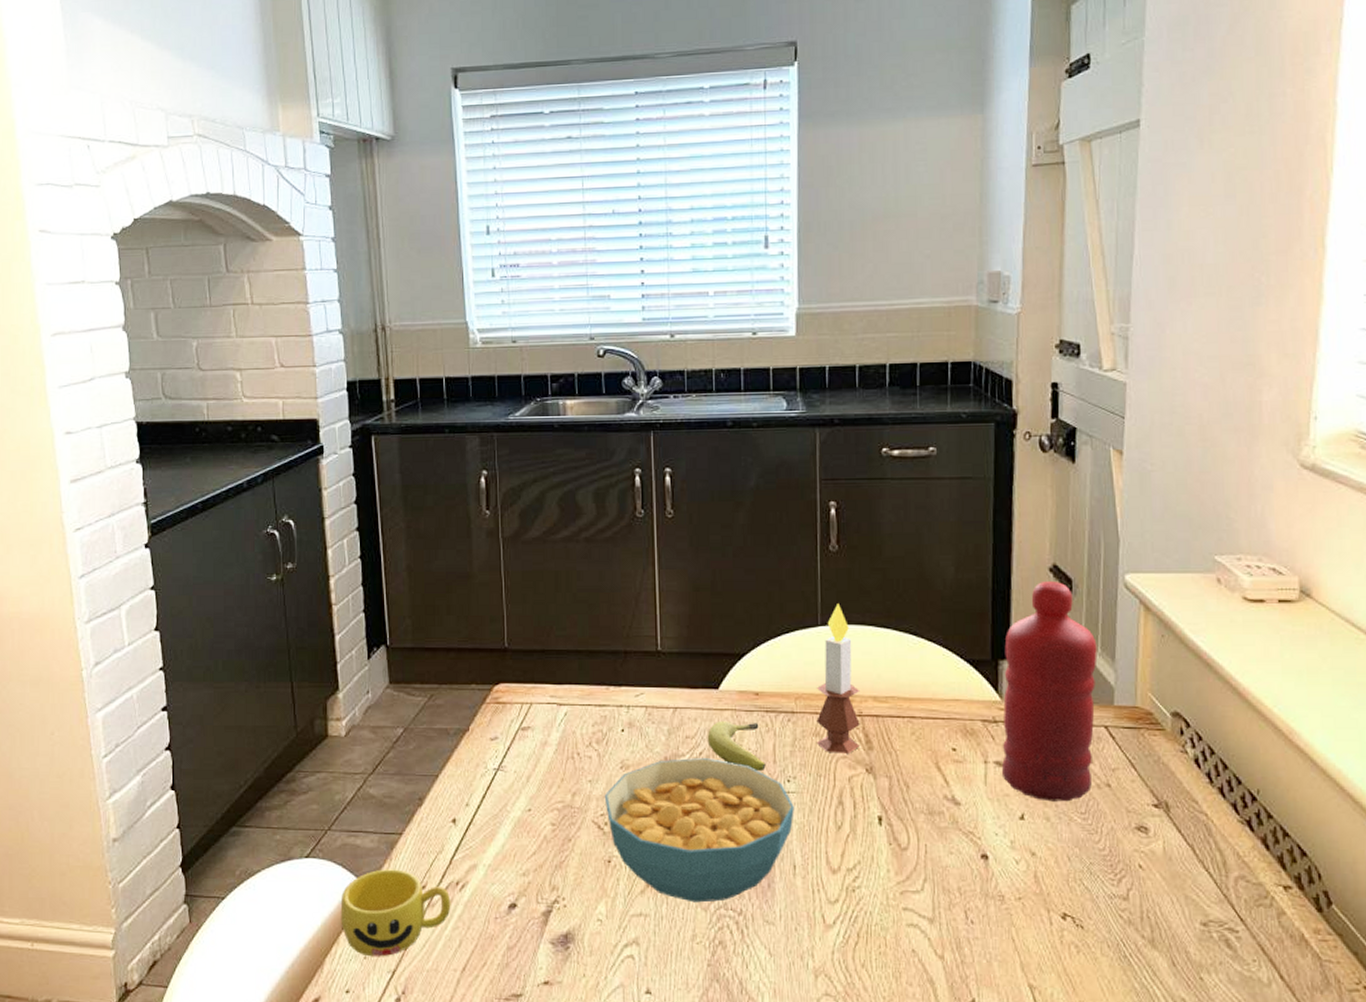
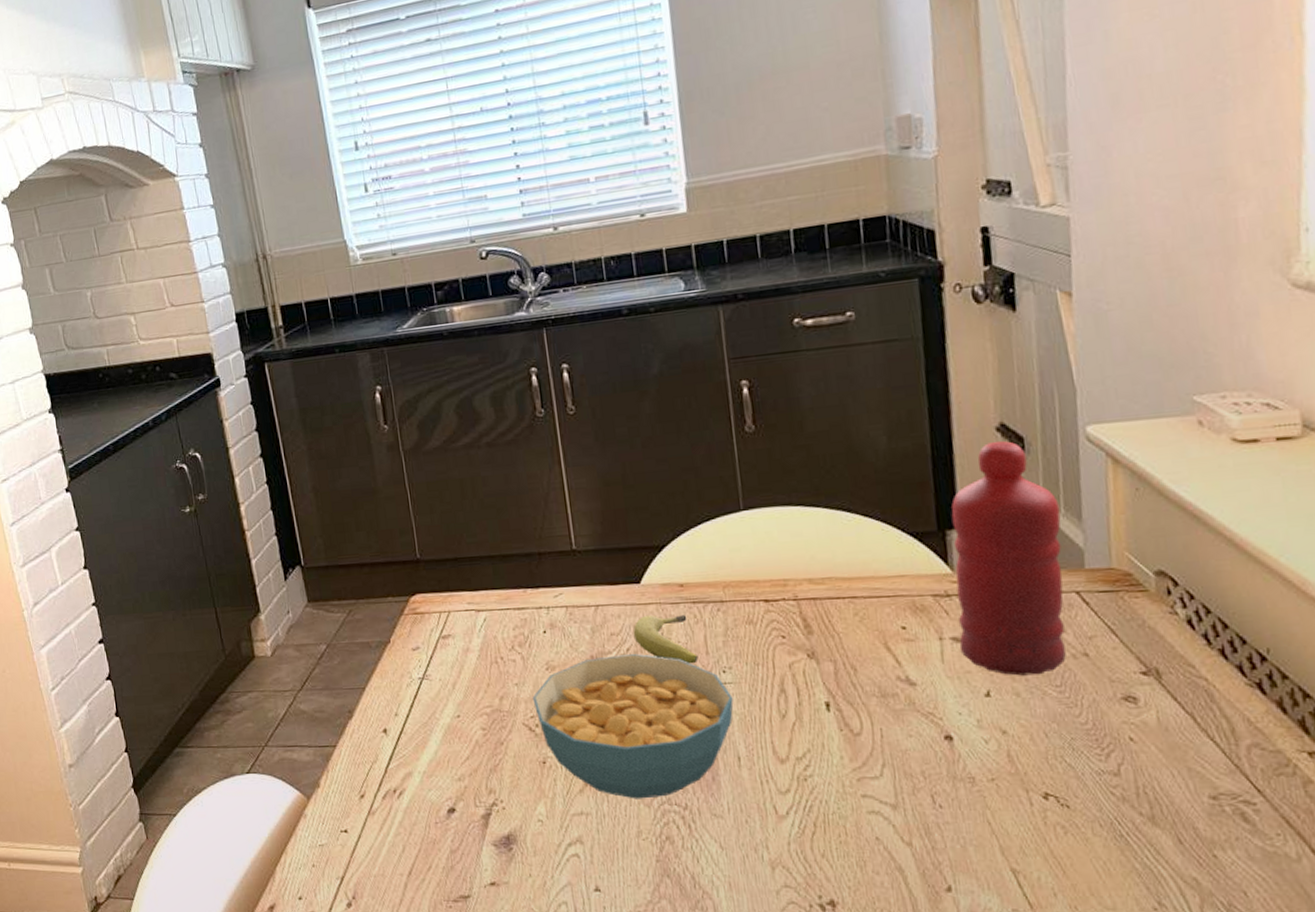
cup: present [340,869,451,957] -> none [284,780,391,865]
candle: present [816,603,861,754] -> none [744,485,799,640]

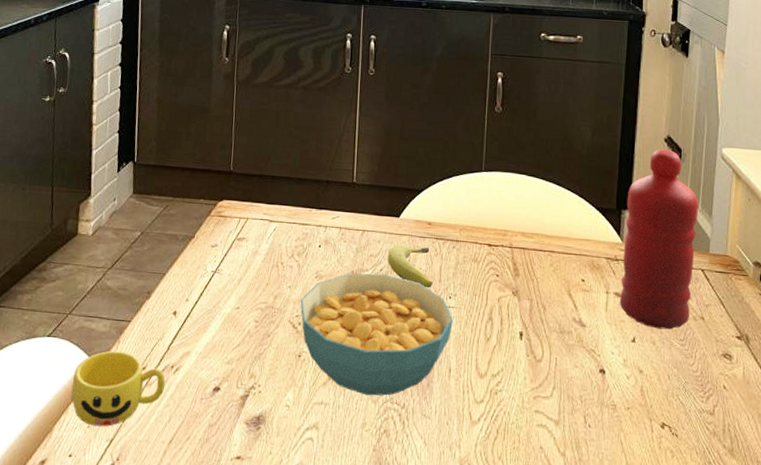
cup: none [284,780,391,865] -> present [71,350,166,427]

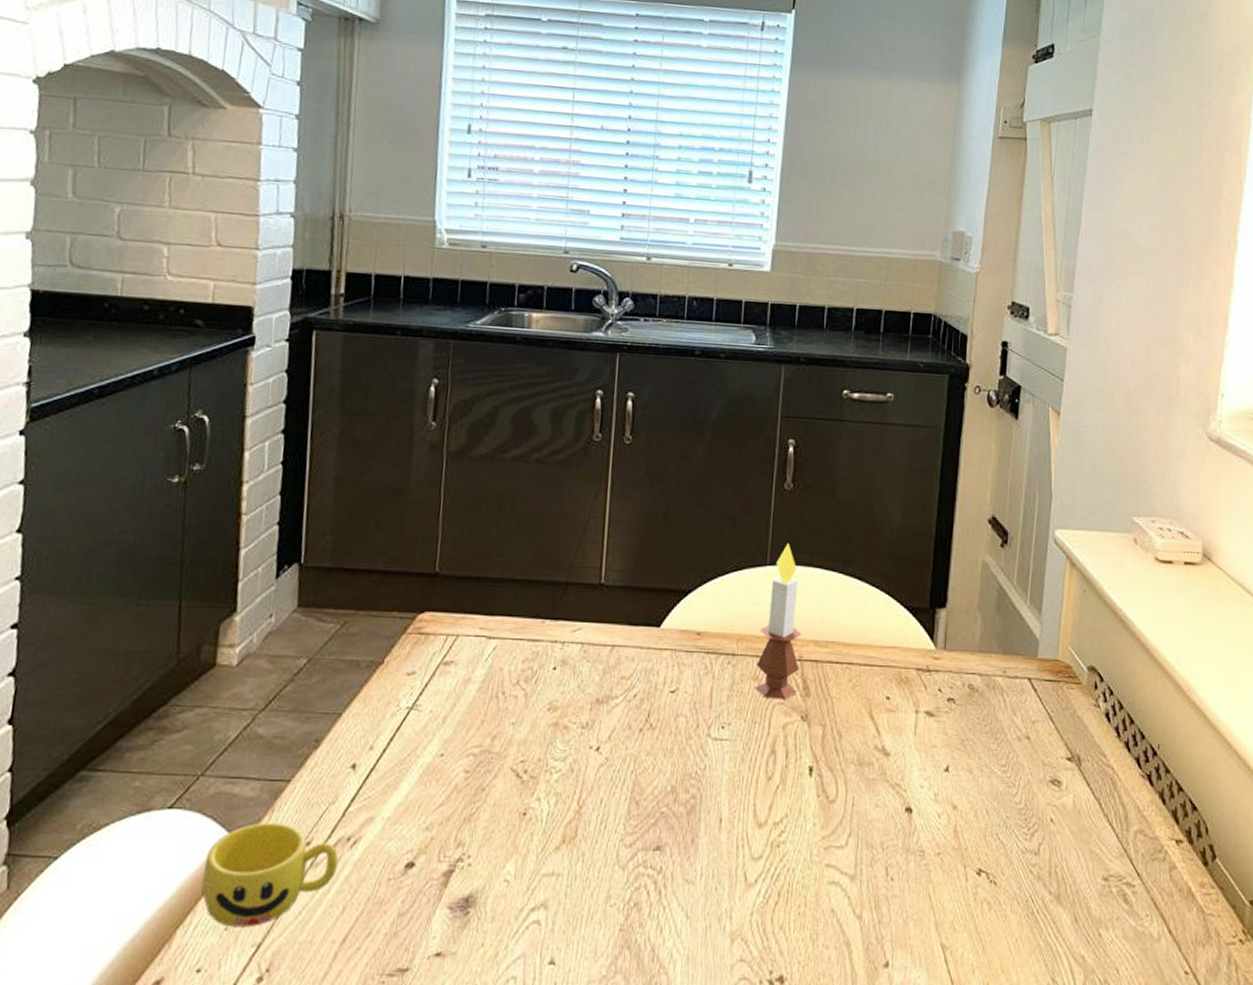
cereal bowl: present [300,273,453,396] -> none [526,701,726,860]
fruit: present [387,243,433,288] -> none [643,660,701,717]
candle: none [475,154,512,278] -> present [755,543,803,700]
water bottle: present [619,149,698,330] -> none [930,533,1026,754]

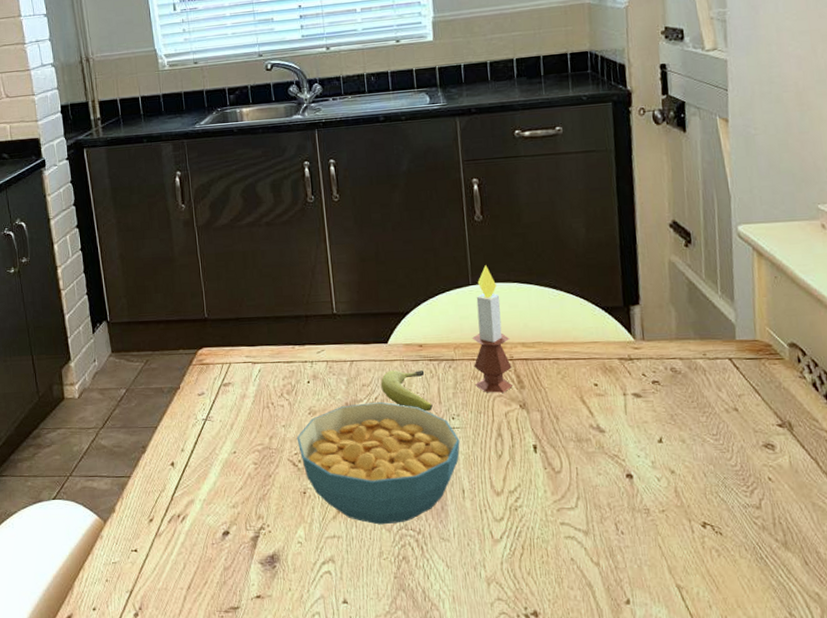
cup: present [201,822,339,928] -> none [84,506,175,580]
cereal bowl: none [526,701,726,860] -> present [296,402,460,525]
fruit: none [643,660,701,717] -> present [380,369,433,412]

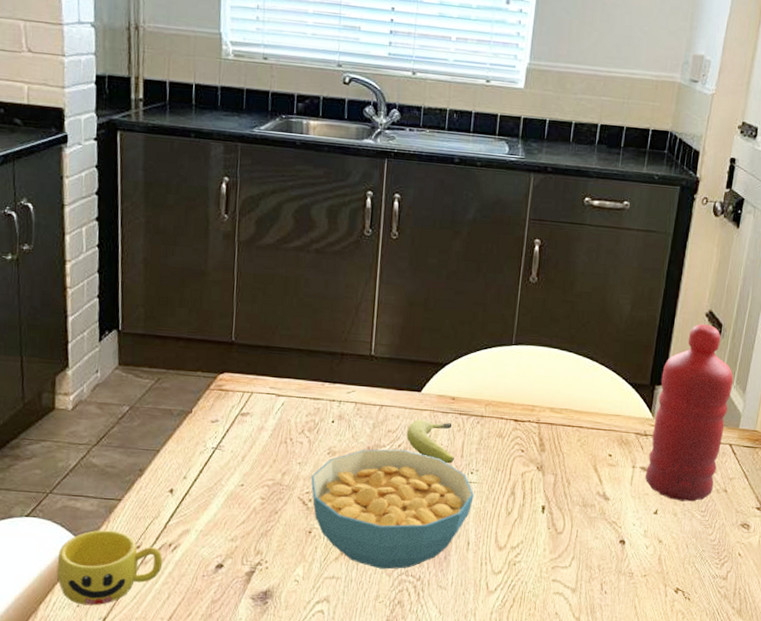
cup: none [84,506,175,580] -> present [56,530,163,606]
candle: present [471,265,514,393] -> none [499,327,541,454]
water bottle: none [634,235,721,426] -> present [644,324,734,502]

